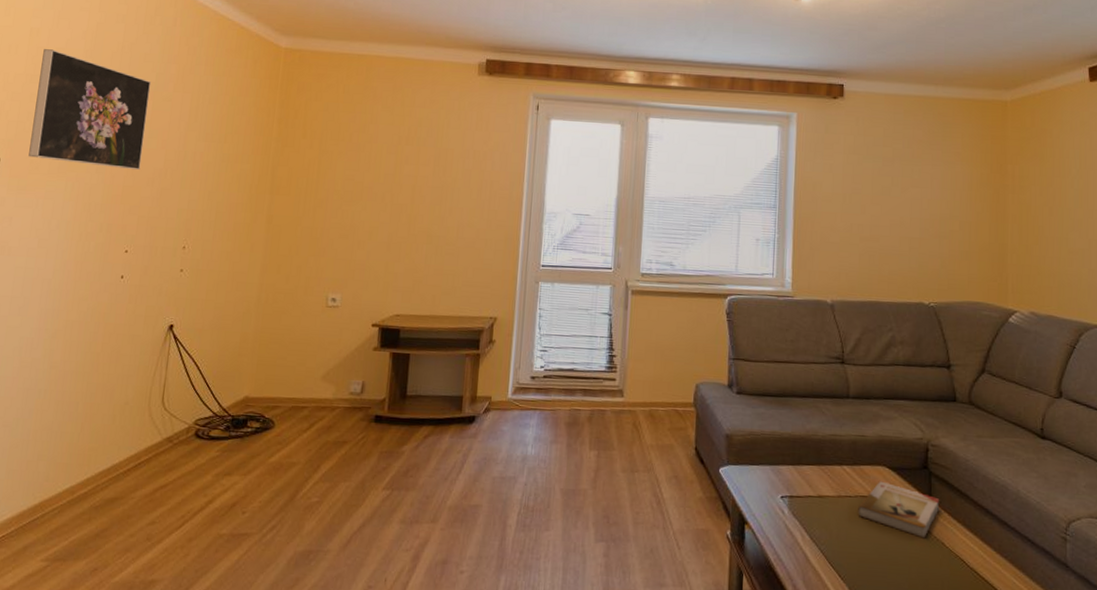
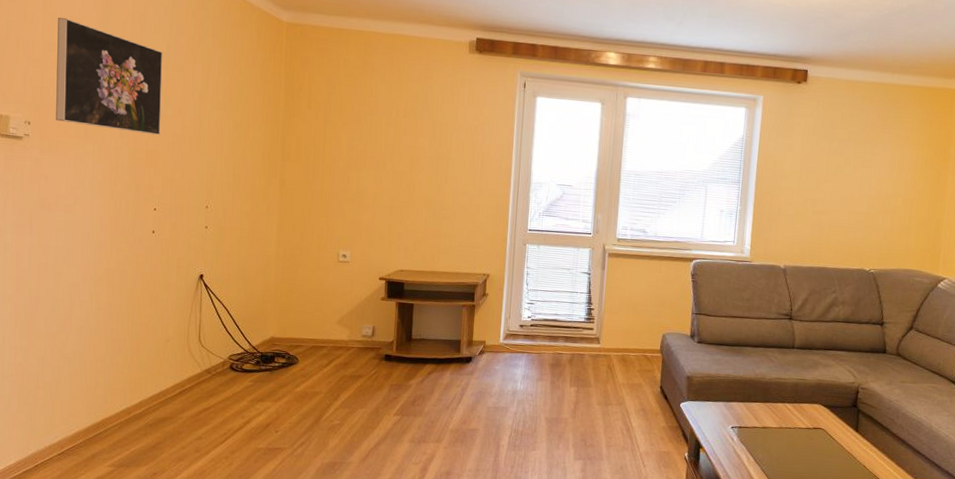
book: present [858,481,940,539] -> none [795,416,865,462]

